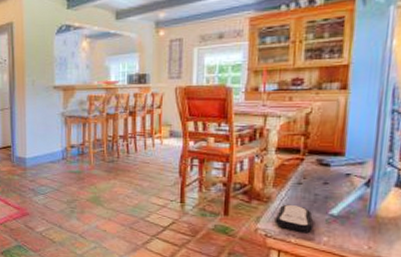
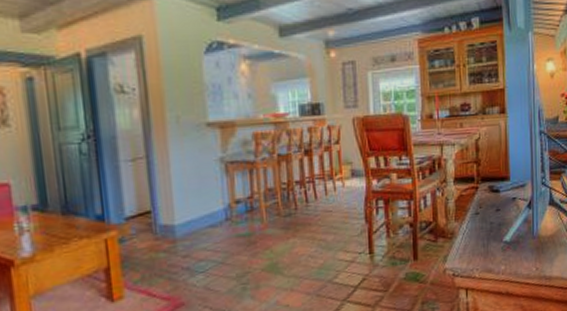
remote control: present [274,204,314,233] -> none [460,236,493,265]

